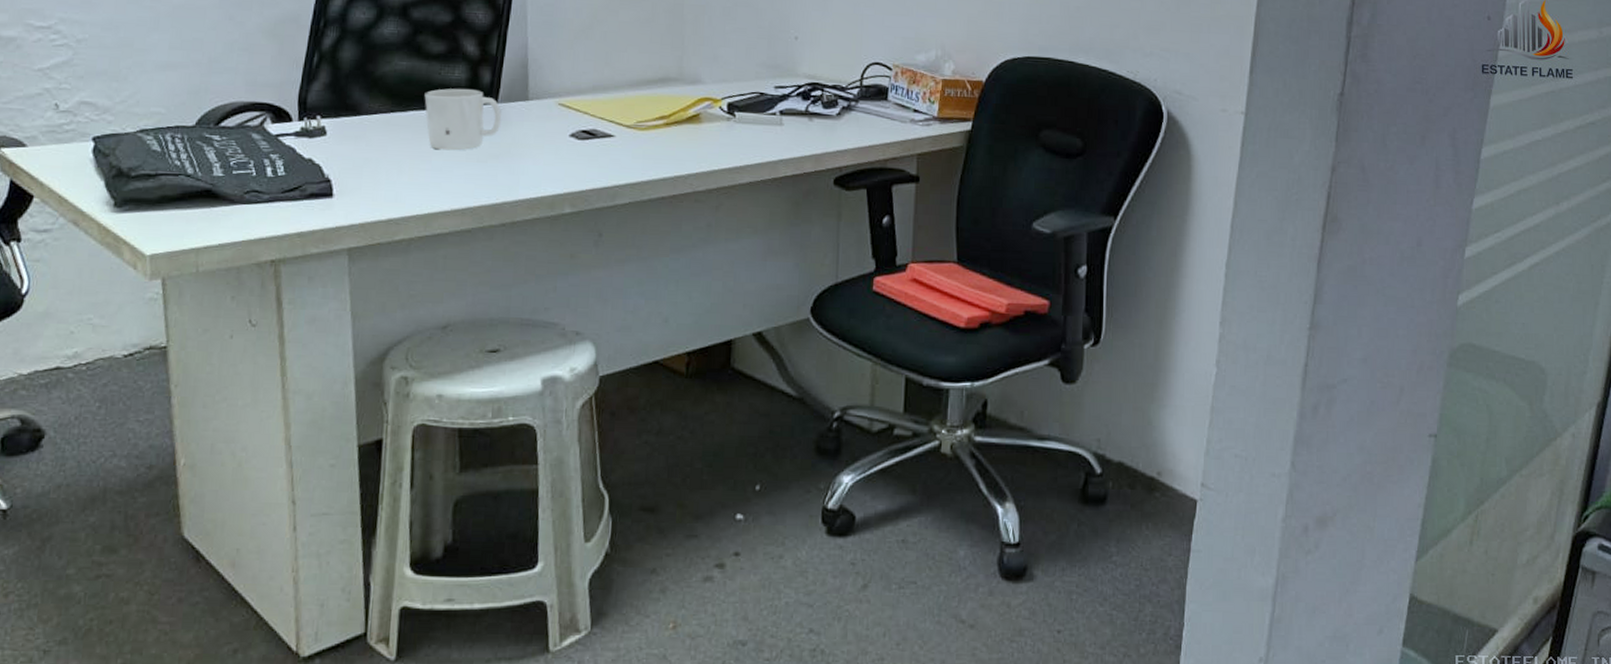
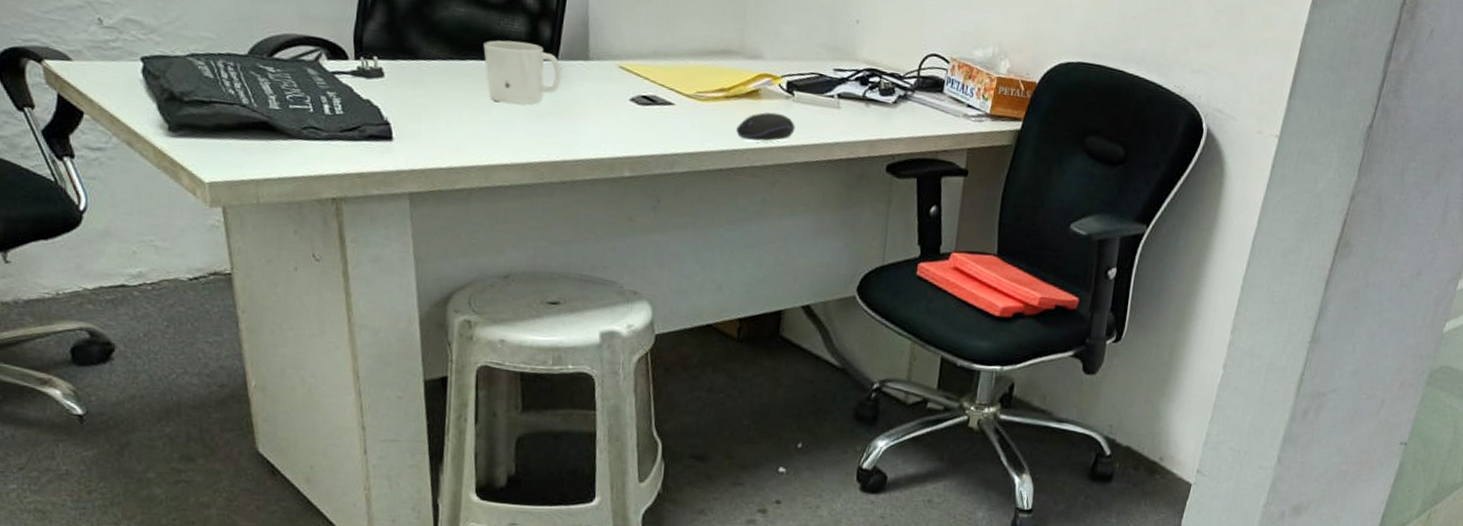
computer mouse: none [678,135,738,165] -> present [736,112,795,142]

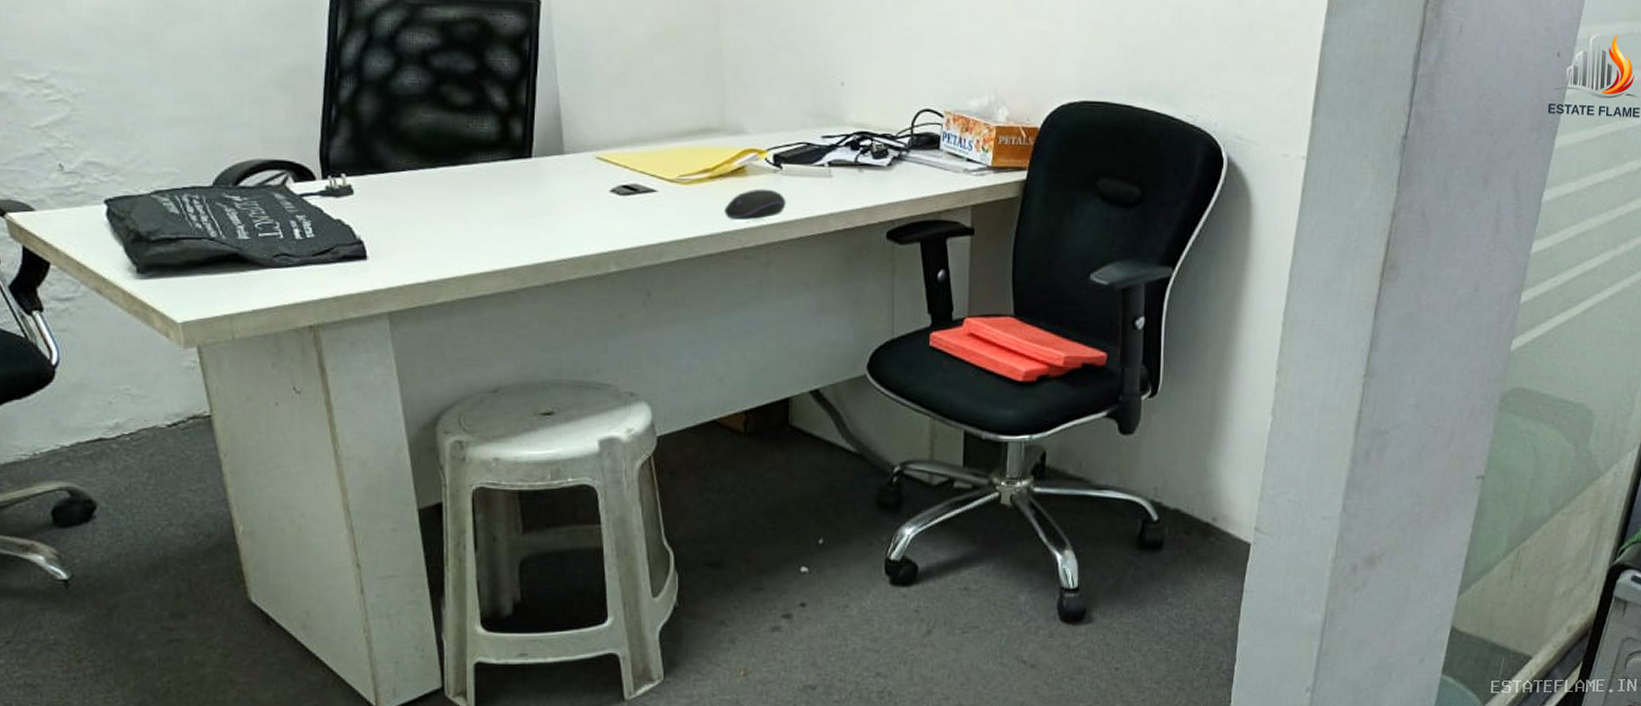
mug: present [483,40,562,105] -> none [453,142,538,209]

